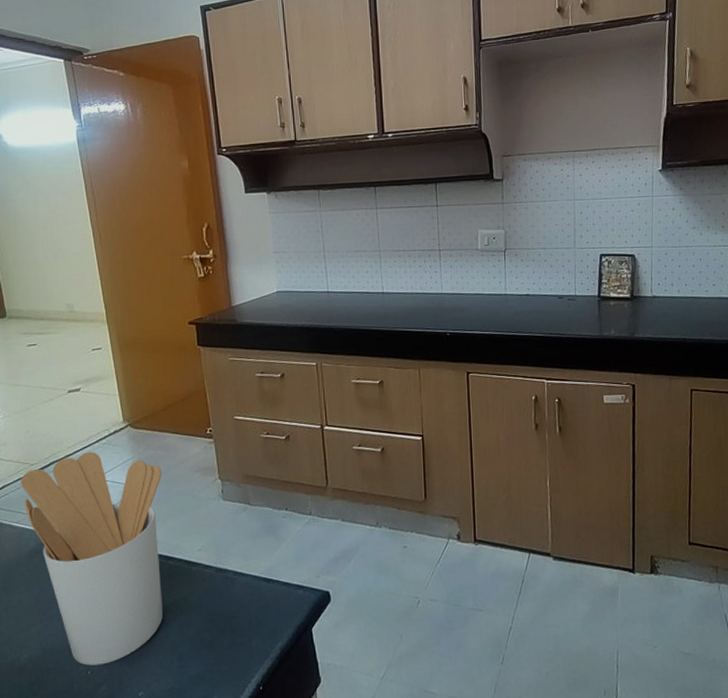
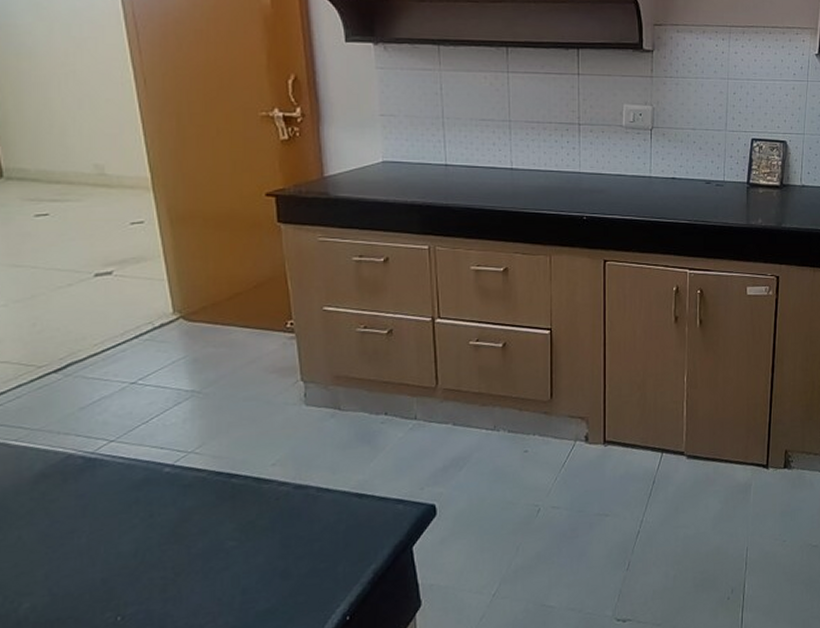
utensil holder: present [21,451,163,666] -> none [23,349,224,611]

